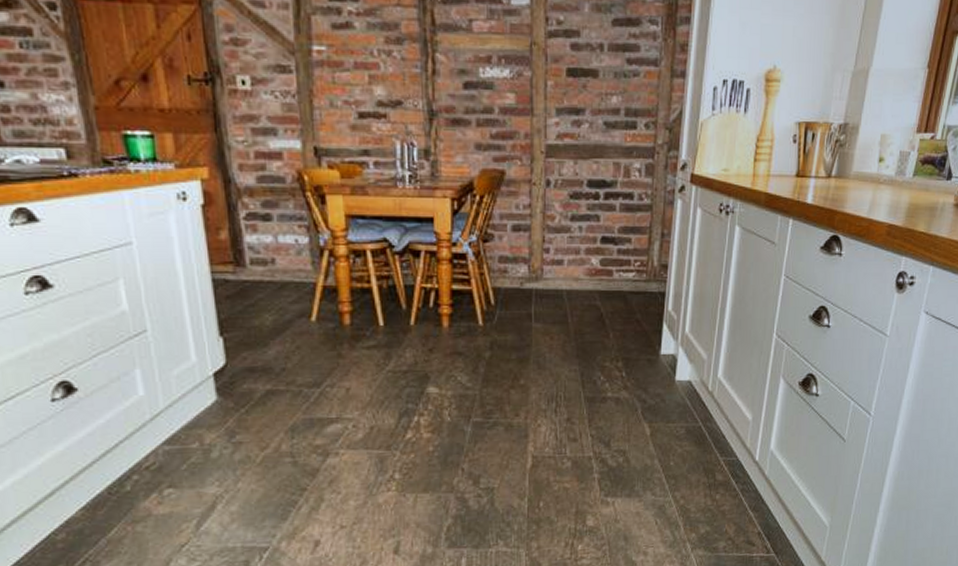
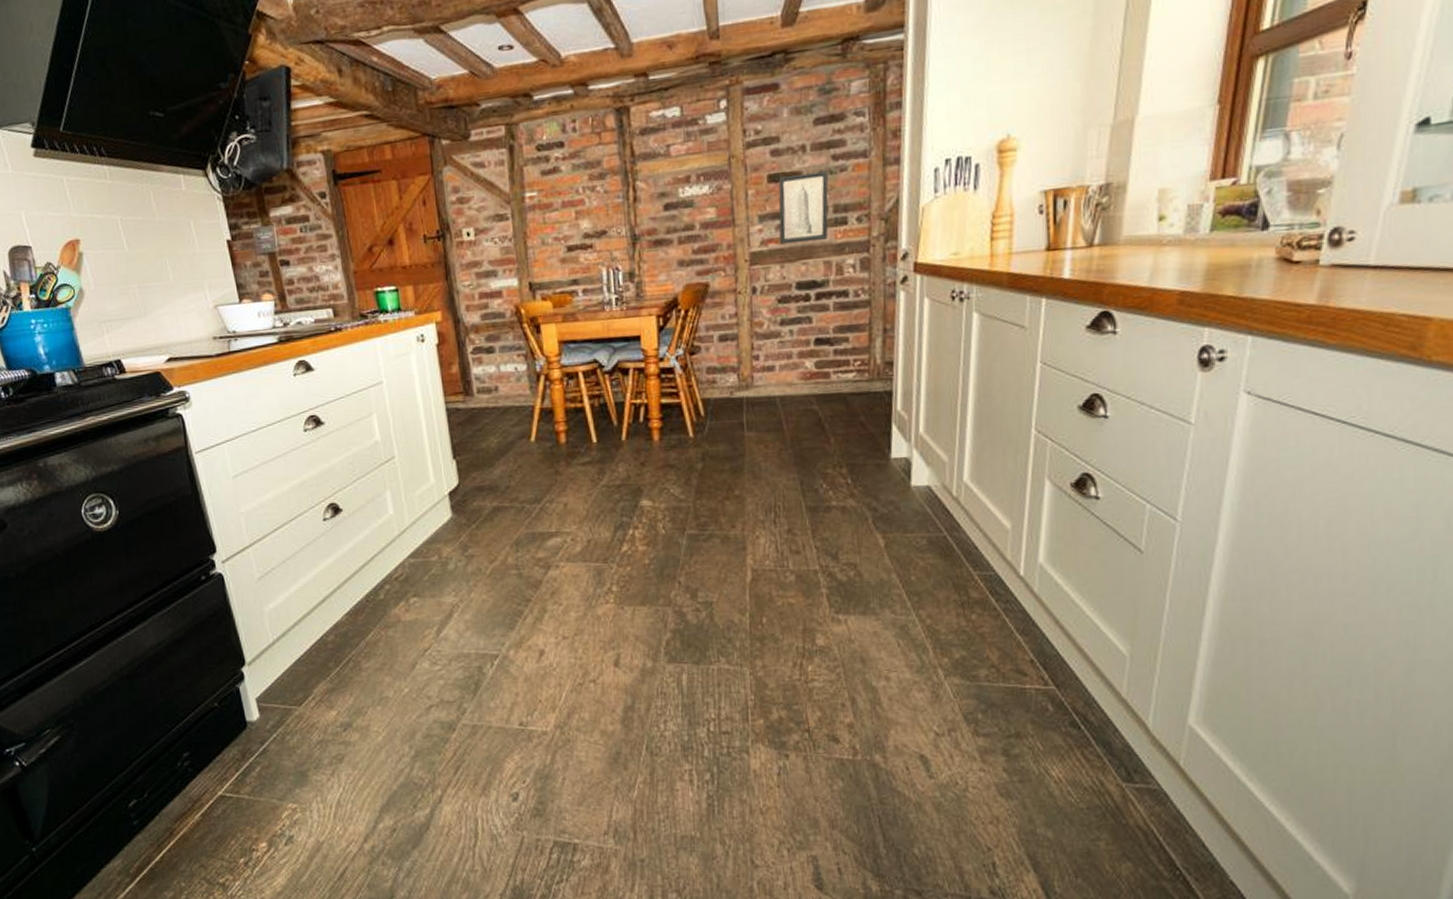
wall art: none [575,71,622,142] -> present [778,171,829,245]

